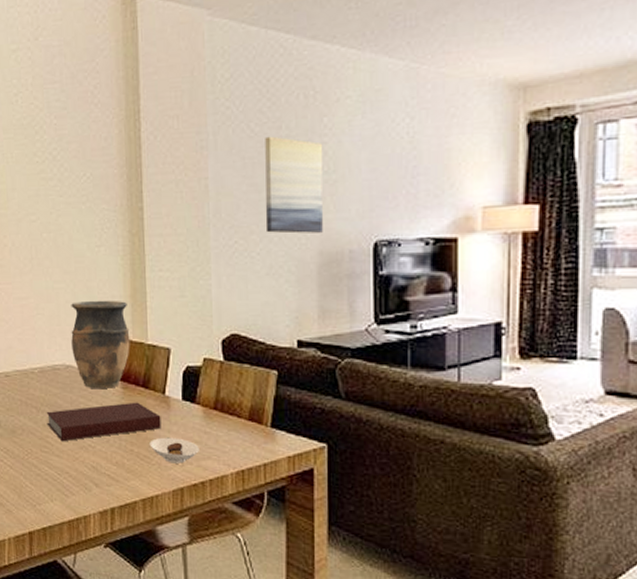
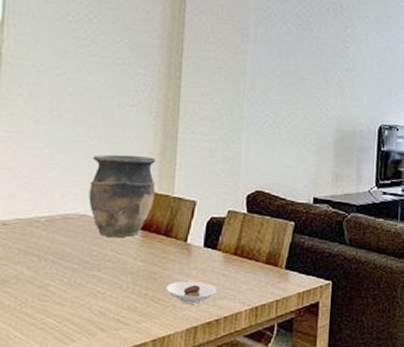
notebook: present [46,402,161,442] -> none [49,249,181,289]
wall art: present [265,136,324,234] -> none [293,35,346,115]

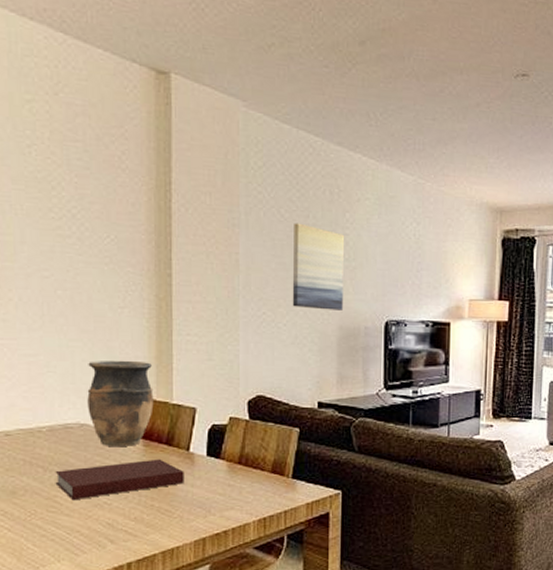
notebook: none [49,249,181,289] -> present [55,459,185,501]
saucer: present [166,281,216,304] -> none [171,491,223,515]
wall art: none [293,35,346,115] -> present [292,223,345,310]

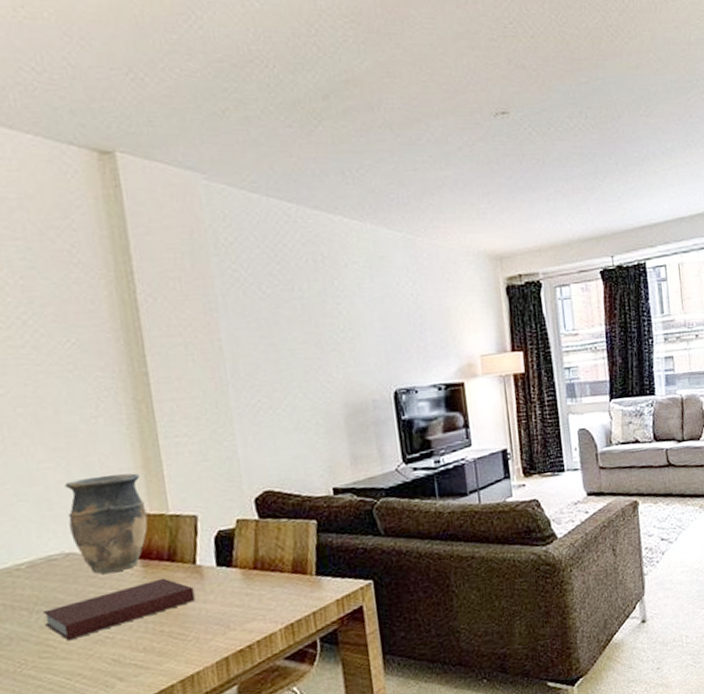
wall art: present [292,223,345,310] -> none [278,298,346,390]

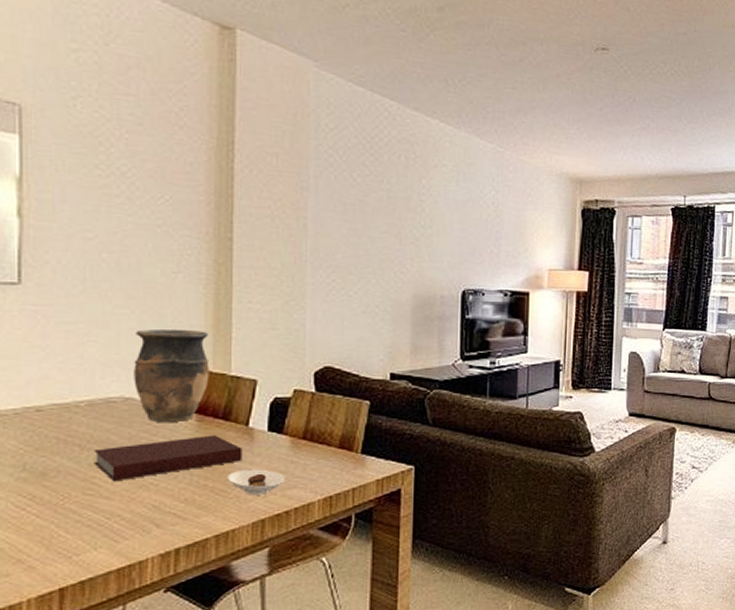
saucer: none [183,606,242,635] -> present [227,469,285,495]

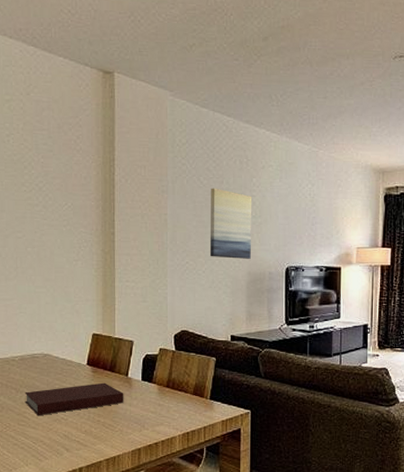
vase: present [134,328,210,423] -> none [49,302,100,373]
saucer: present [227,469,285,495] -> none [114,409,154,430]
wall art: none [364,187,421,279] -> present [209,188,252,259]

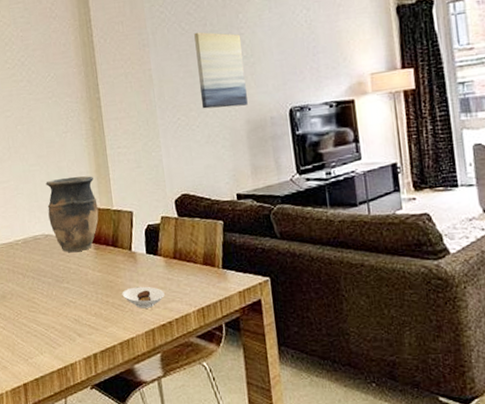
notebook: present [24,382,124,416] -> none [31,259,131,301]
vase: none [49,302,100,373] -> present [46,176,99,253]
saucer: none [114,409,154,430] -> present [122,286,165,309]

